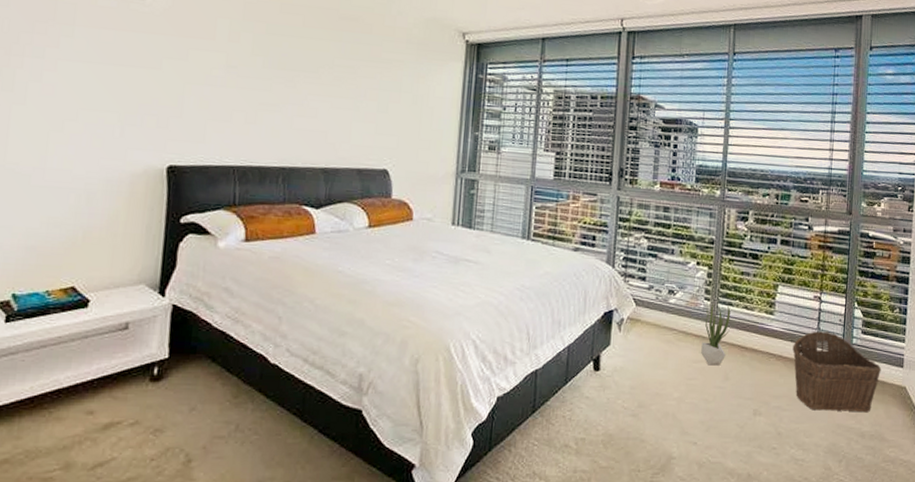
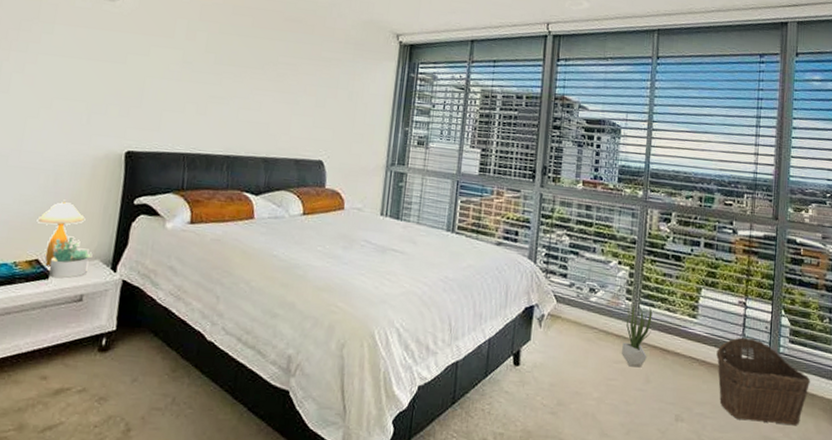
table lamp: none [71,221,125,294] -> present [38,199,84,266]
succulent plant: none [86,262,137,306] -> present [48,237,93,279]

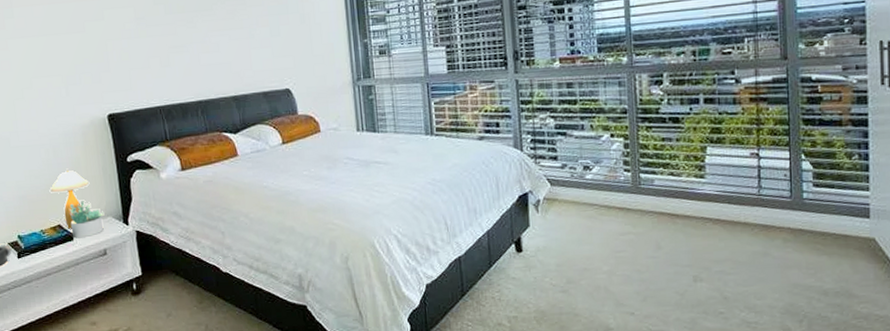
potted plant: present [622,304,653,368] -> none [627,174,656,237]
wicker basket: present [716,337,811,426] -> none [731,189,842,272]

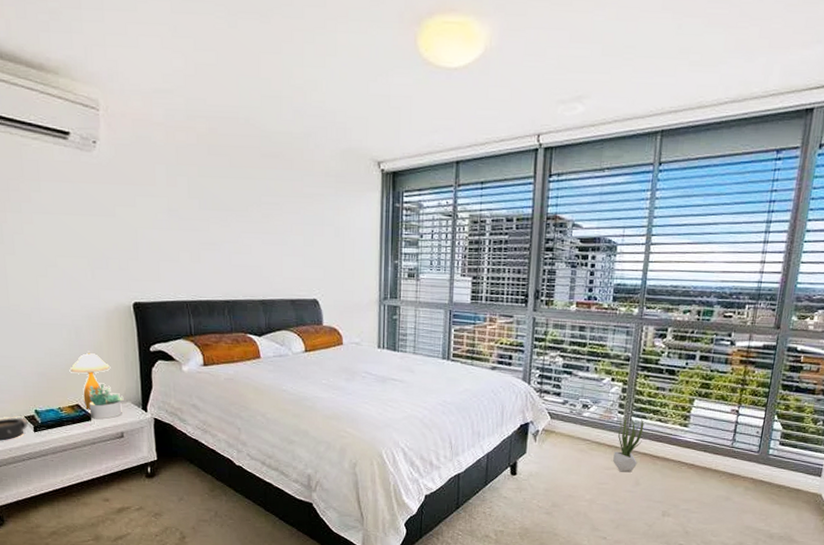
potted plant: none [627,174,656,237] -> present [613,417,644,473]

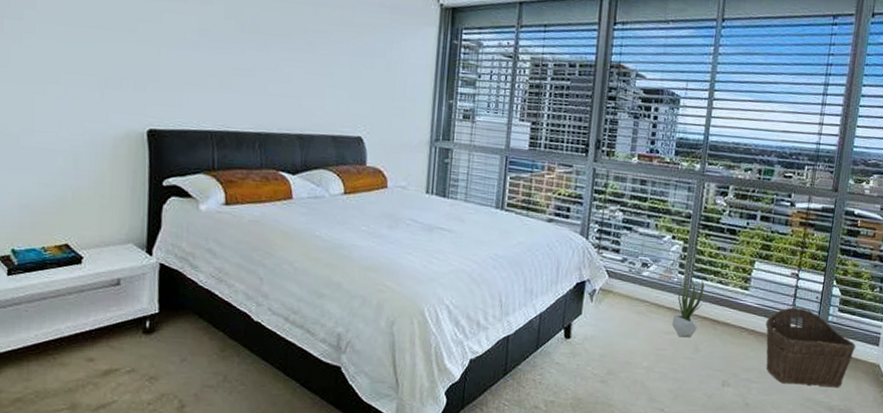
table lamp: present [70,351,110,410] -> none [62,182,111,251]
succulent plant: present [88,384,124,420] -> none [80,221,125,263]
wicker basket: none [705,442,798,517] -> present [765,307,856,388]

